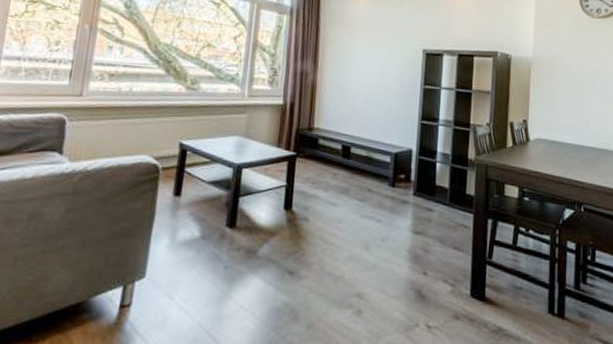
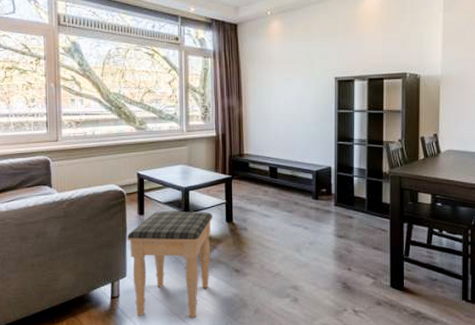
footstool: none [151,192,268,335] -> present [127,211,213,318]

